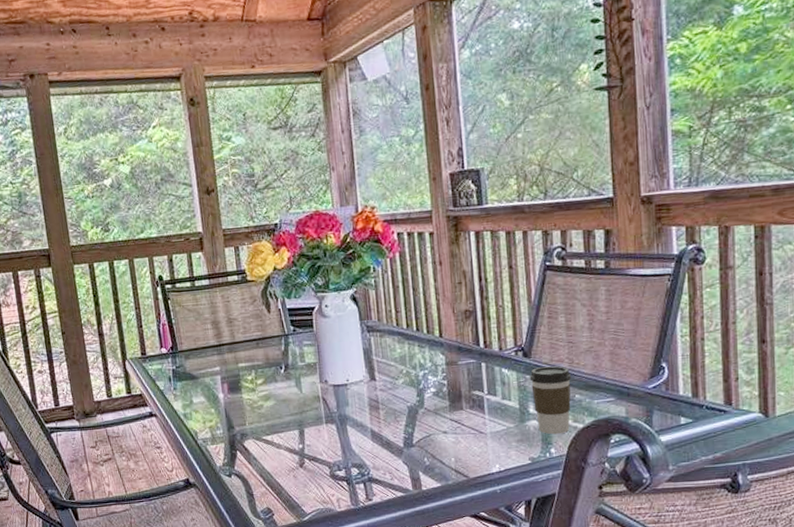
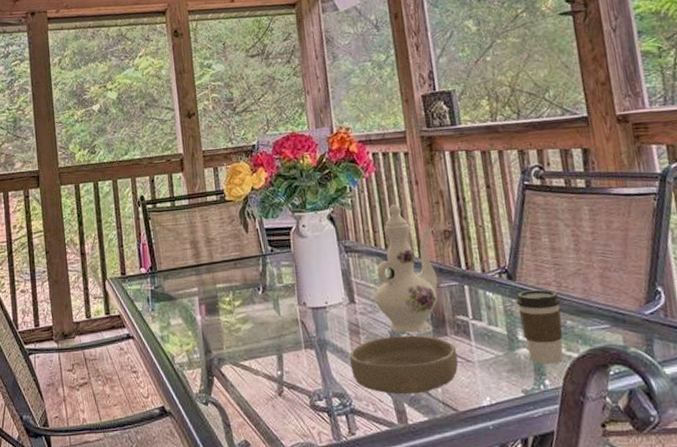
bowl: none [368,410,472,464] -> present [349,335,459,395]
ewer: none [395,285,456,408] -> present [374,204,438,333]

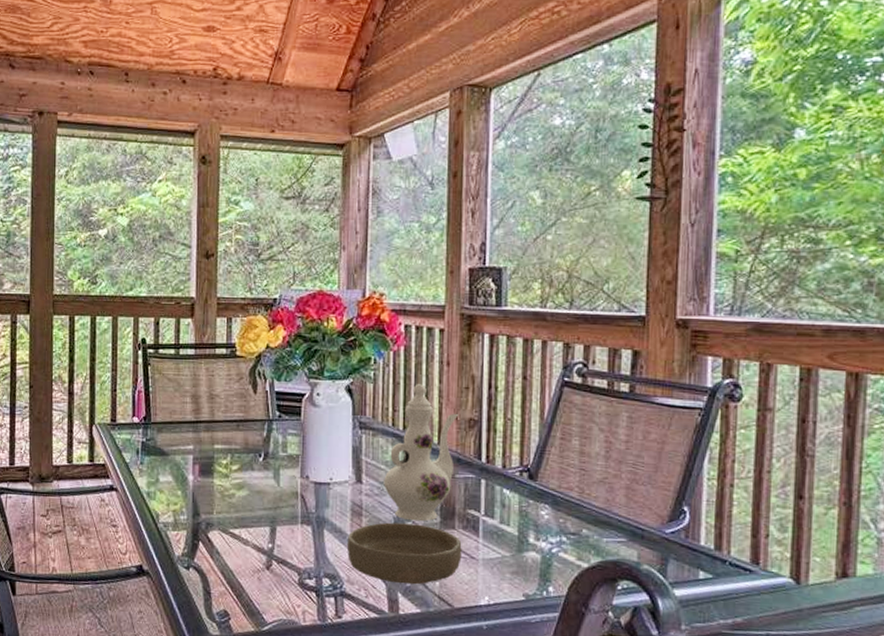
coffee cup: present [516,289,564,365] -> none [533,492,581,572]

